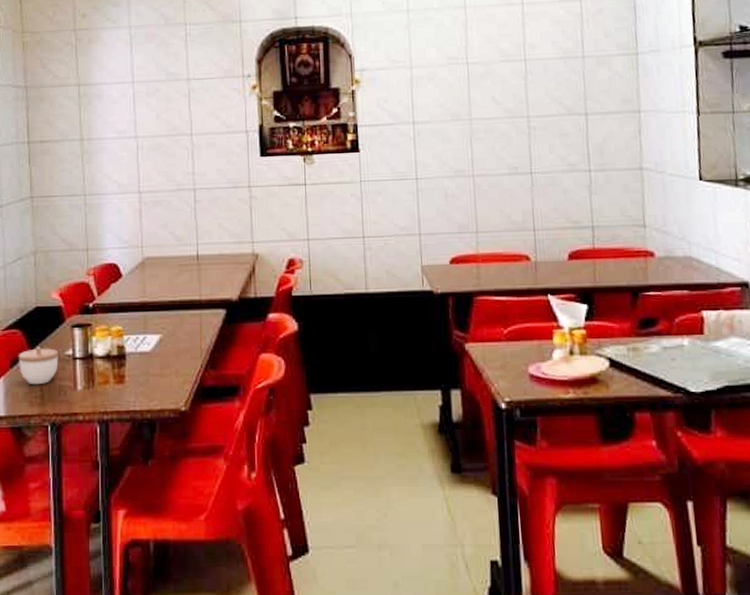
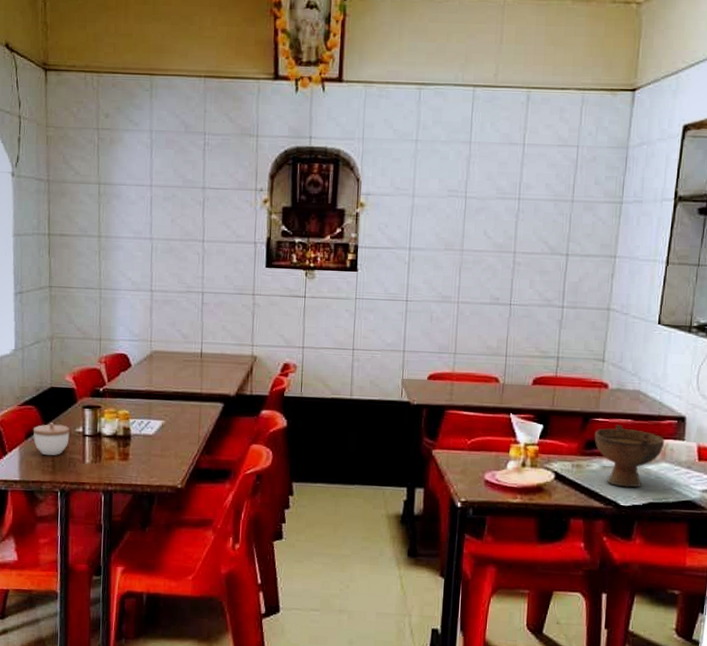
bowl: none [647,297,731,370] -> present [594,425,665,488]

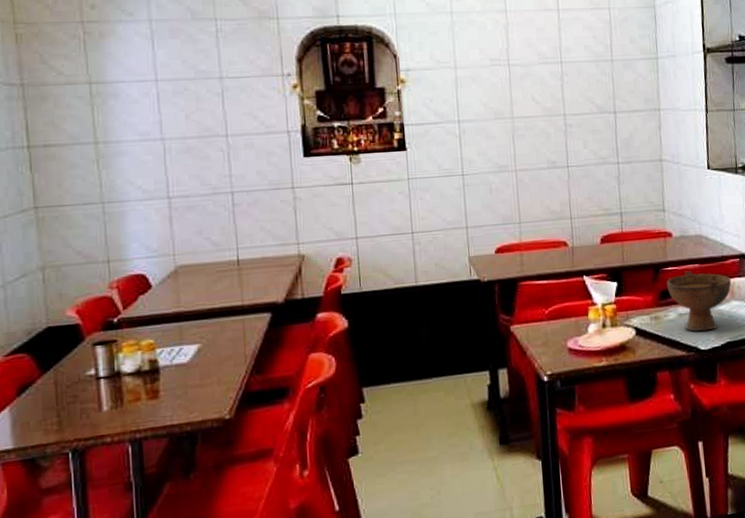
decorative box: present [33,423,70,455] -> none [26,370,79,411]

